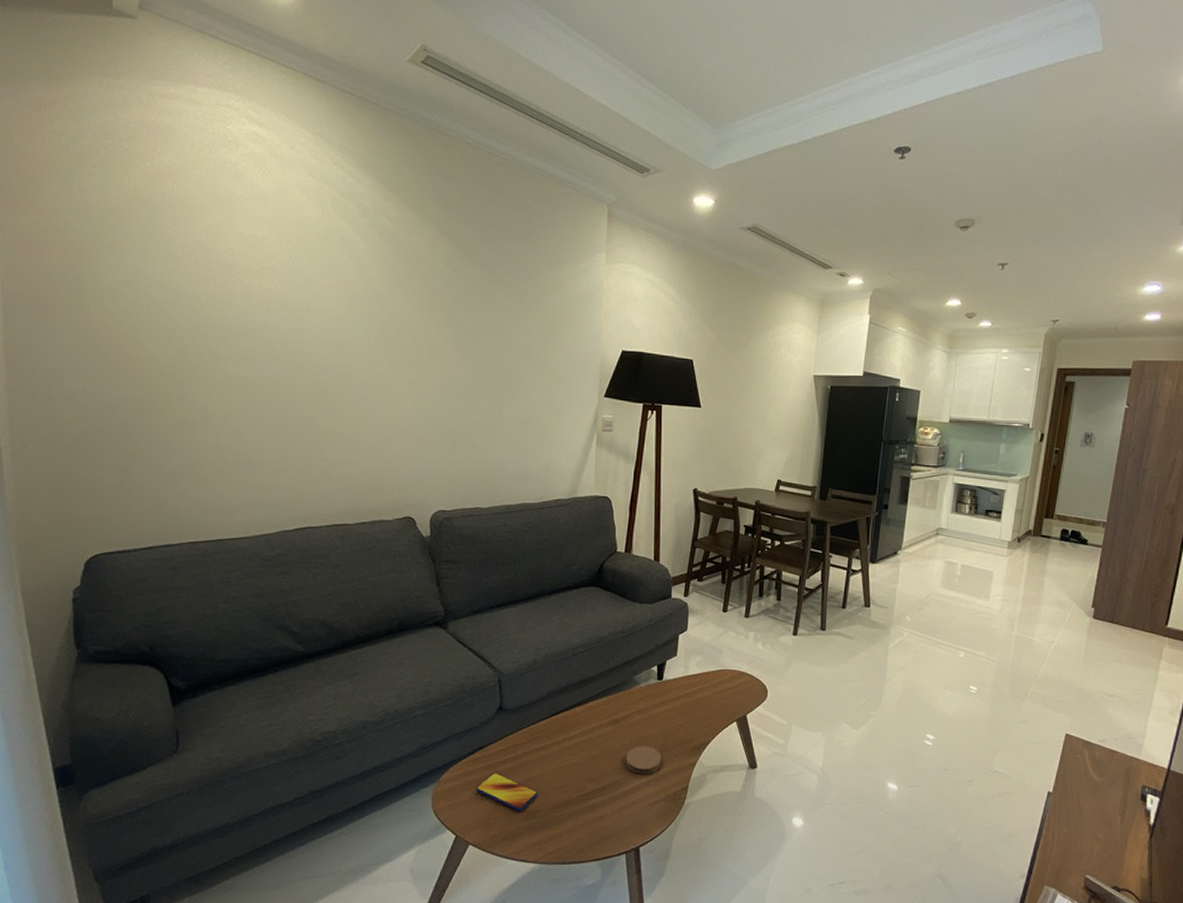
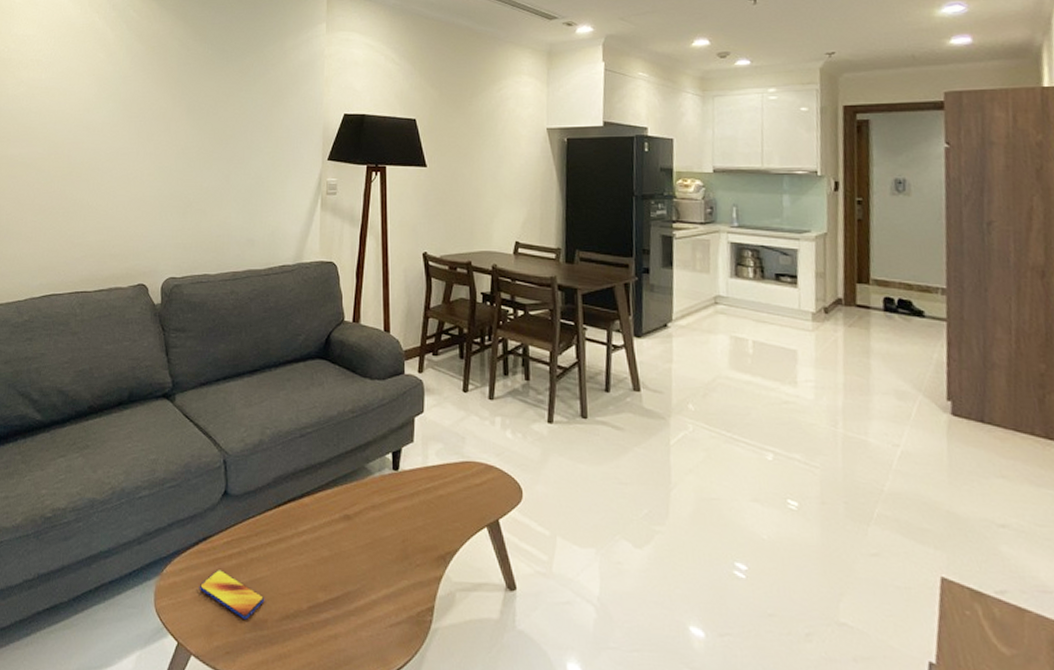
coaster: present [625,746,662,774] -> none [360,550,402,587]

